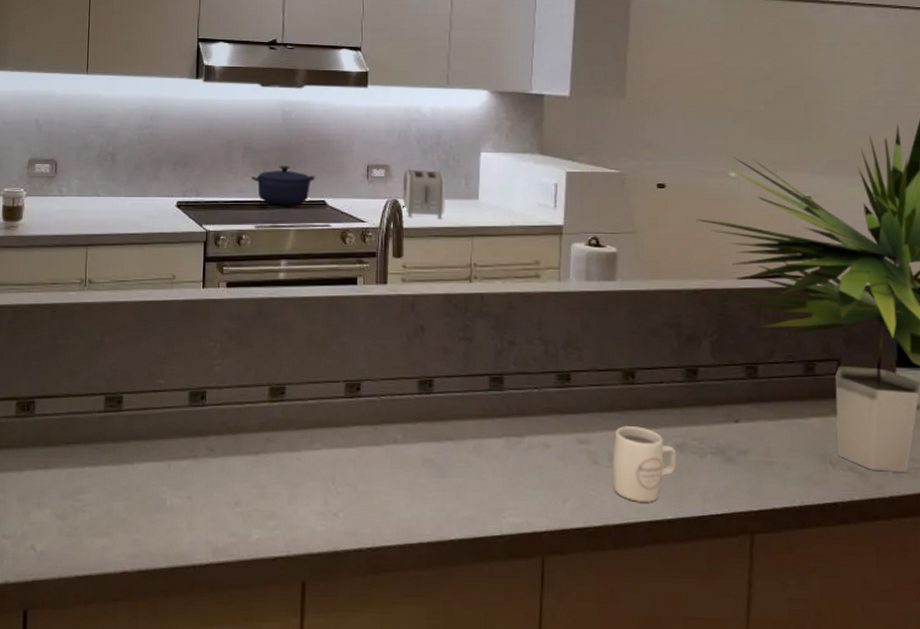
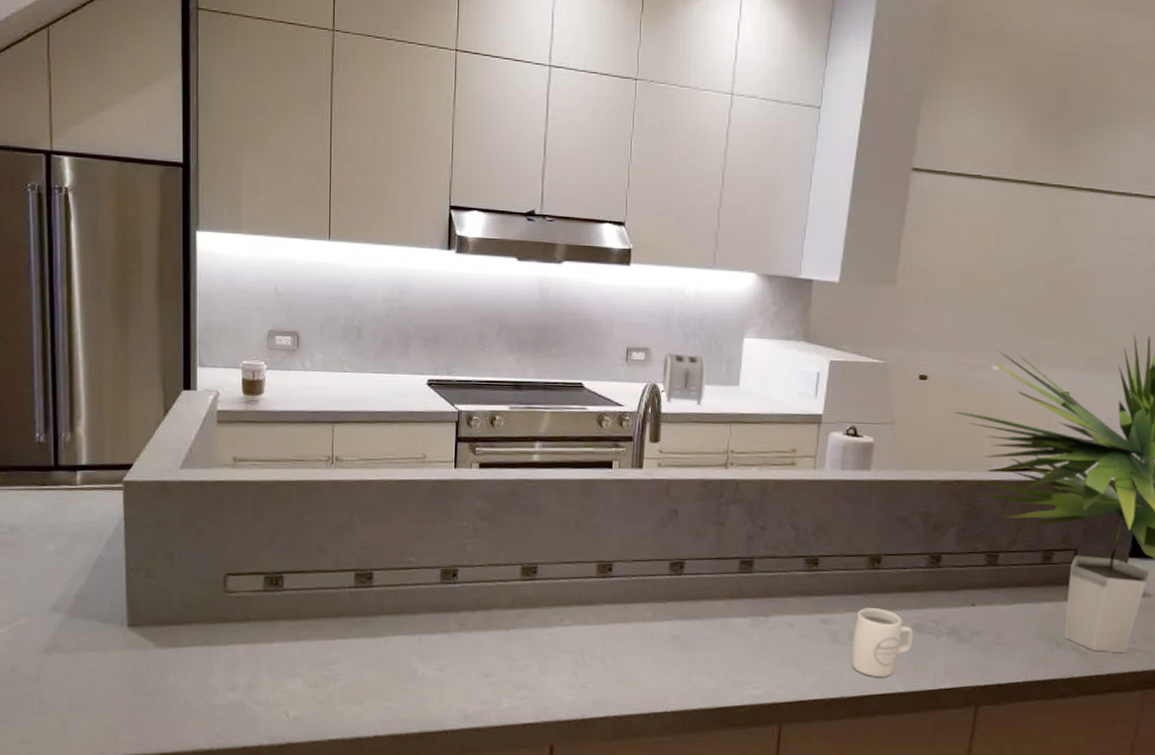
cooking pot: present [251,165,315,206] -> none [506,344,573,388]

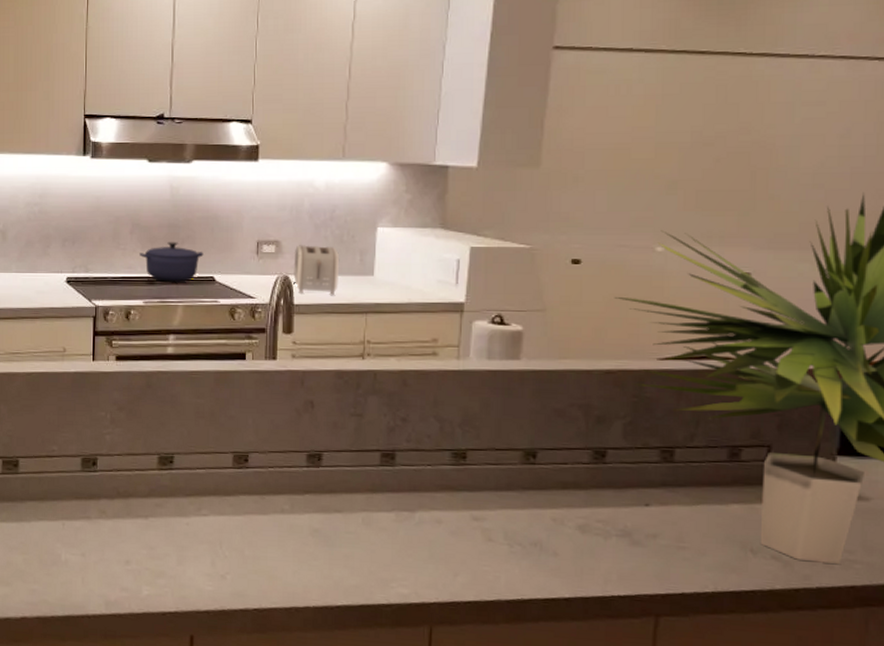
cooking pot: none [506,344,573,388] -> present [139,241,204,282]
mug: present [850,608,914,677] -> none [506,505,578,580]

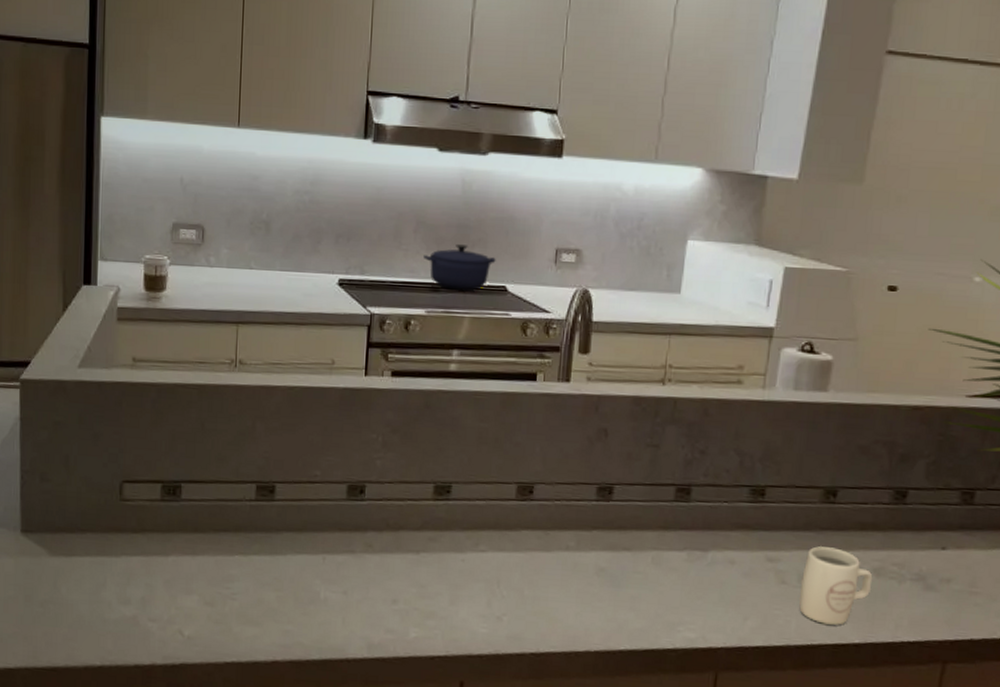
toaster: present [293,245,340,296] -> none [594,255,645,314]
mug: none [506,505,578,580] -> present [799,546,873,625]

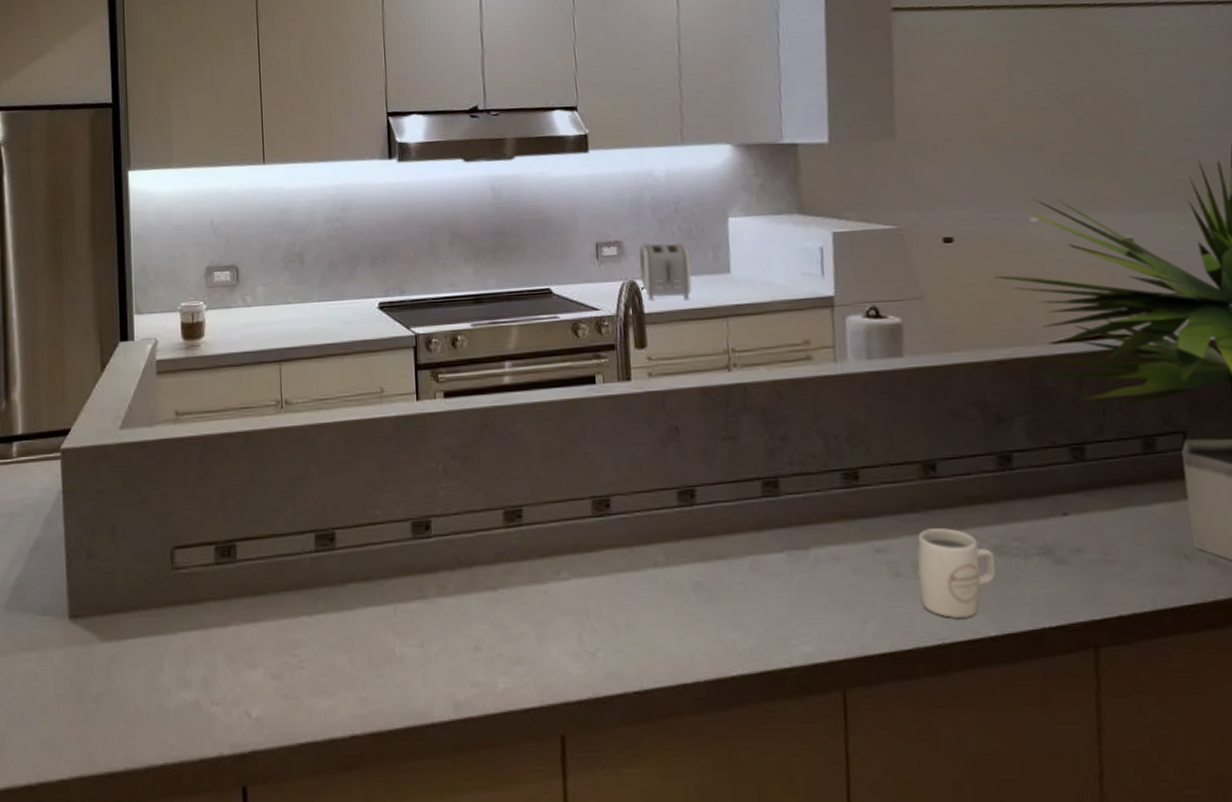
cooking pot: present [423,243,496,291] -> none [462,250,536,299]
toaster: none [594,255,645,314] -> present [639,243,692,300]

